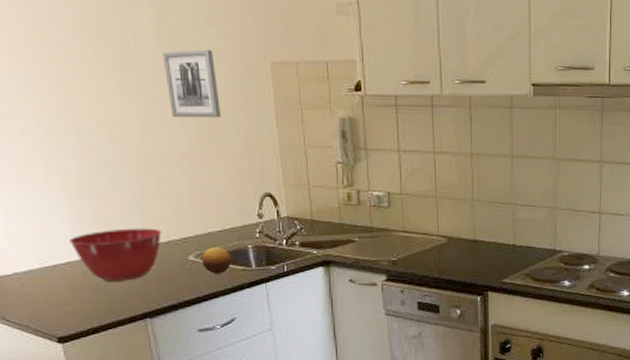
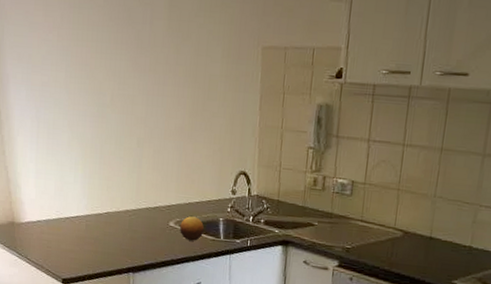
mixing bowl: present [69,228,161,281] -> none [80,191,151,238]
wall art: present [162,49,221,119] -> none [171,32,214,98]

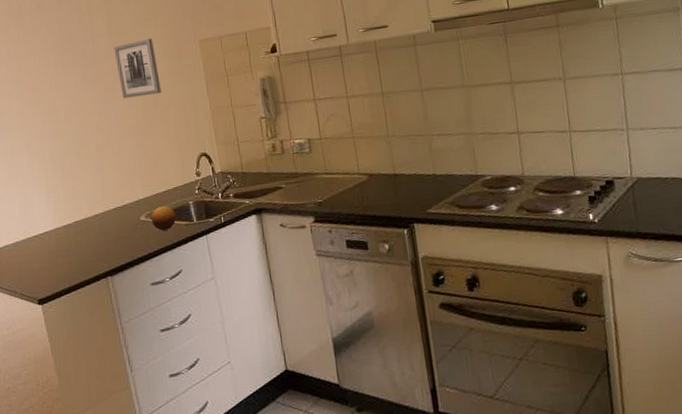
wall art: none [171,32,214,98] -> present [114,38,161,99]

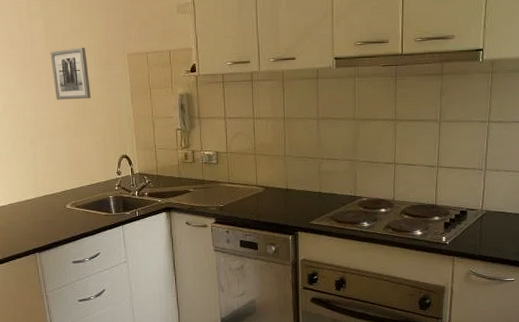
fruit: present [151,206,177,231] -> none [76,198,98,218]

